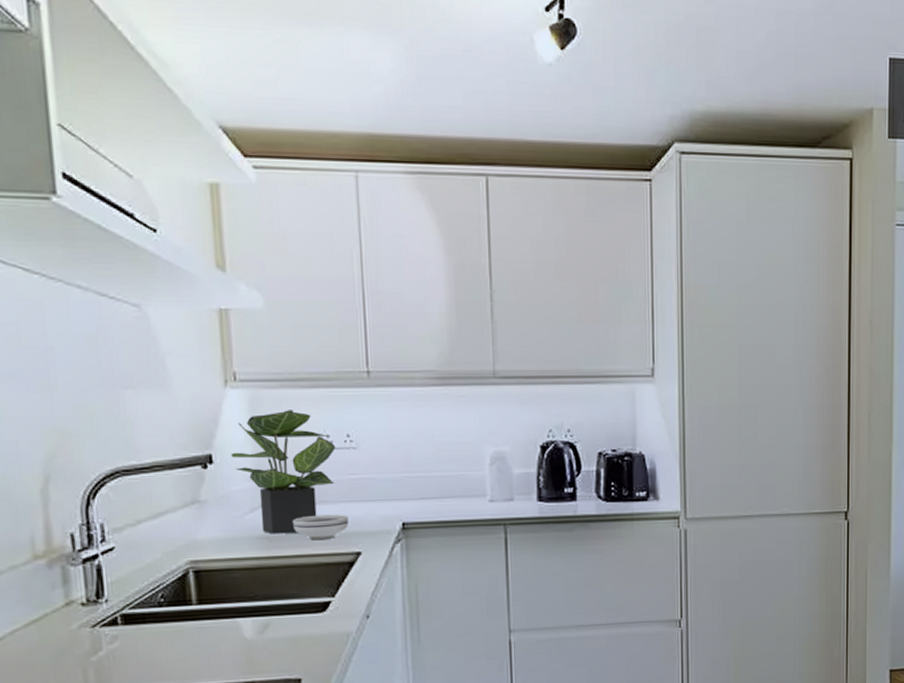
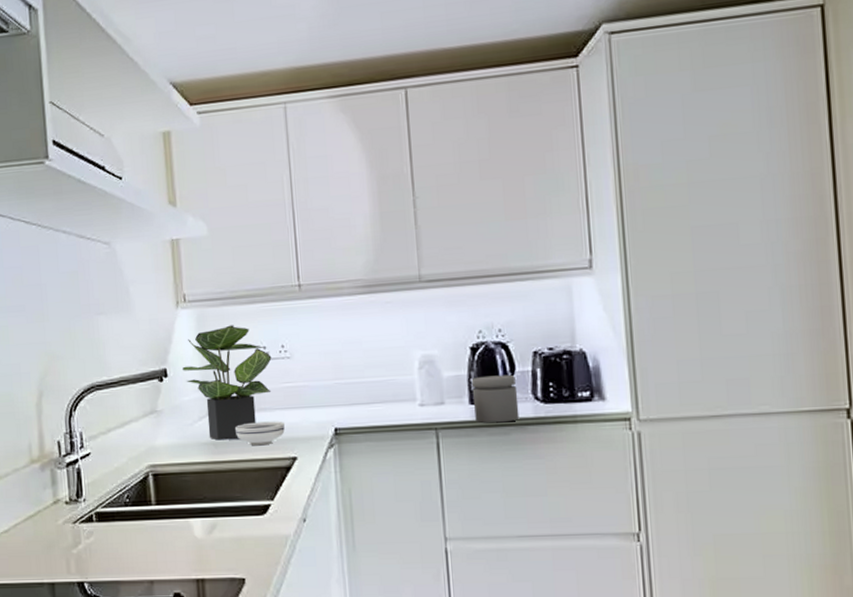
jar: none [540,473,583,520] -> present [471,374,520,424]

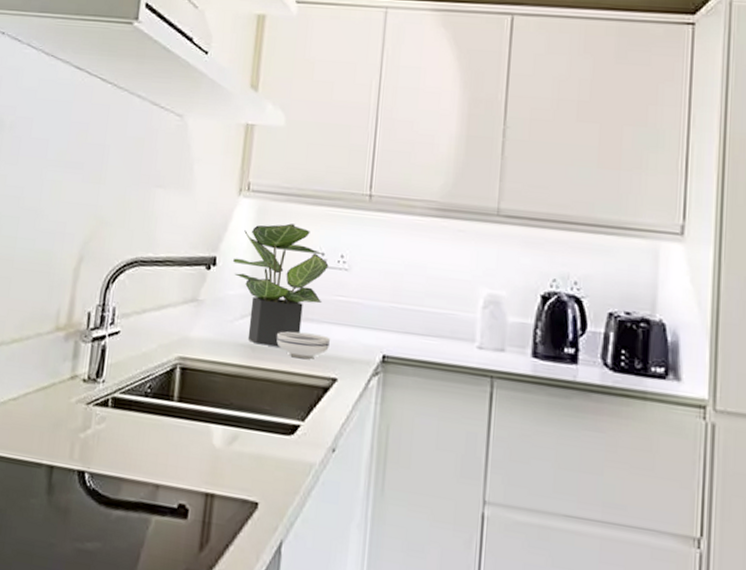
jar: present [471,374,520,424] -> none [536,328,586,386]

